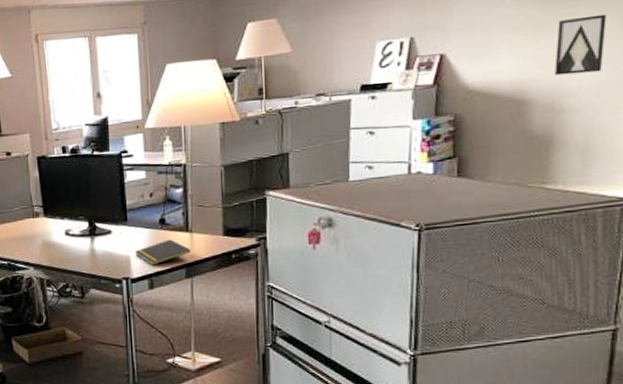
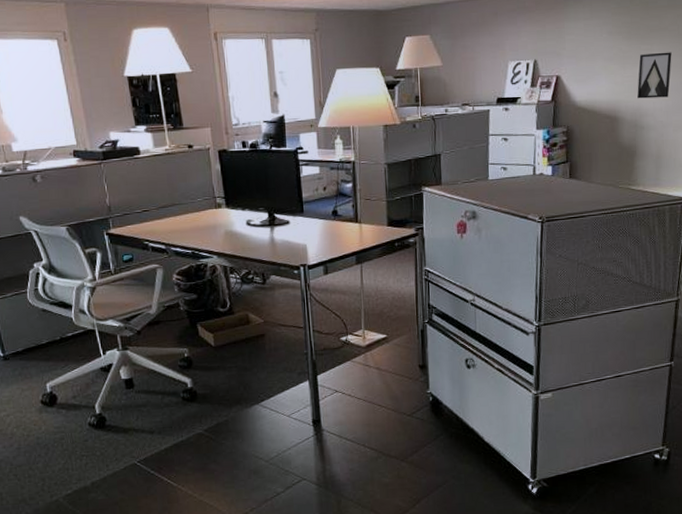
notepad: present [135,239,192,266] -> none [311,229,361,253]

